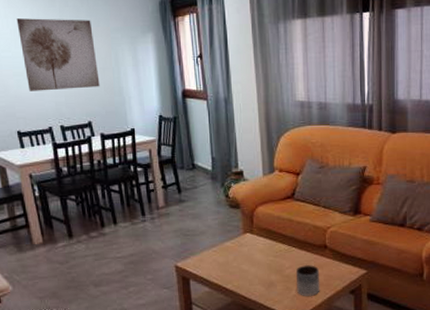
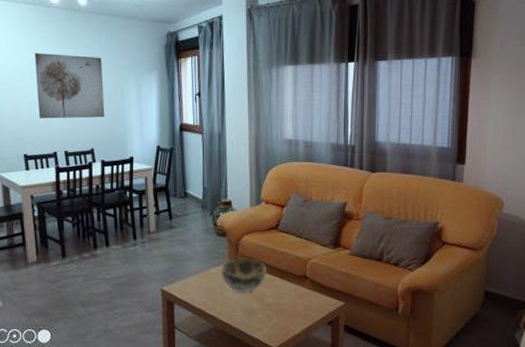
decorative bowl: none [235,229,284,265] -> present [220,258,267,292]
mug: present [295,264,320,296] -> none [276,293,300,325]

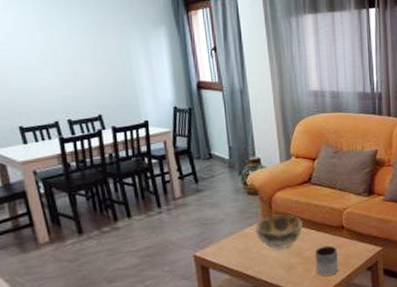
wall art: present [34,53,105,119] -> none [17,11,110,86]
mug: none [276,293,300,325] -> present [314,245,339,276]

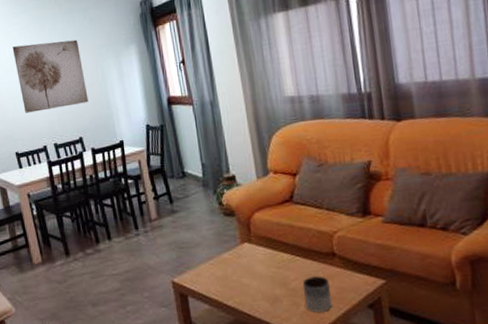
wall art: none [17,11,110,86] -> present [12,39,89,113]
decorative bowl: present [255,214,303,249] -> none [233,238,287,278]

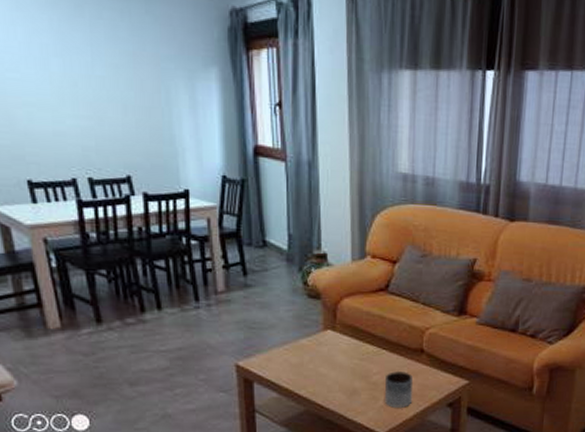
wall art: present [12,39,89,113] -> none [28,27,144,132]

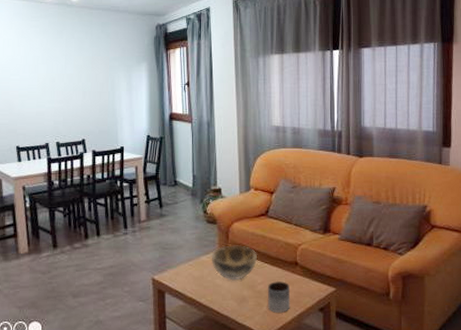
decorative bowl: none [313,326,373,368] -> present [211,245,257,280]

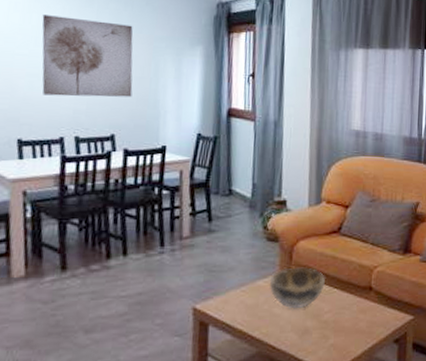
wall art: none [27,47,96,111] -> present [42,15,133,98]
mug: present [267,280,291,313] -> none [335,308,362,346]

